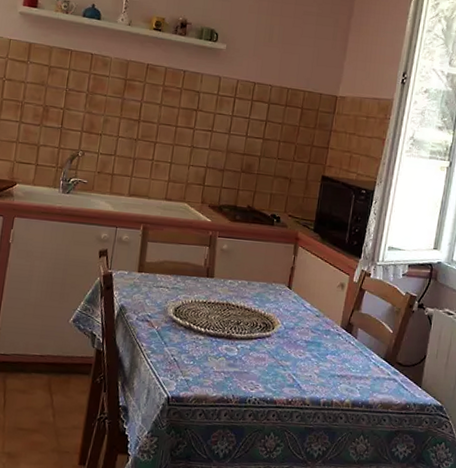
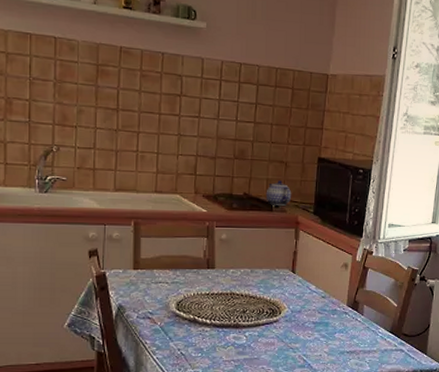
teapot: none [268,196,294,221] -> present [265,180,292,206]

